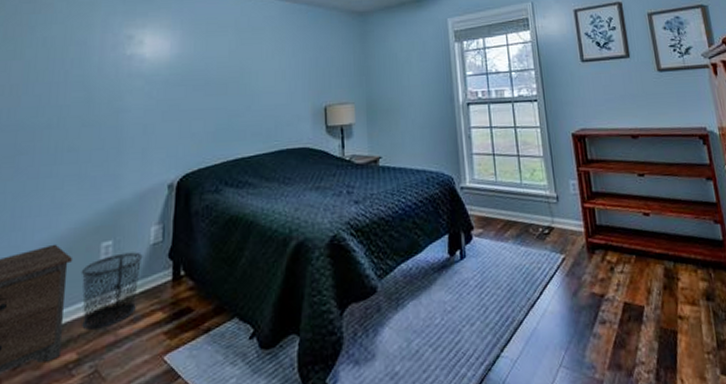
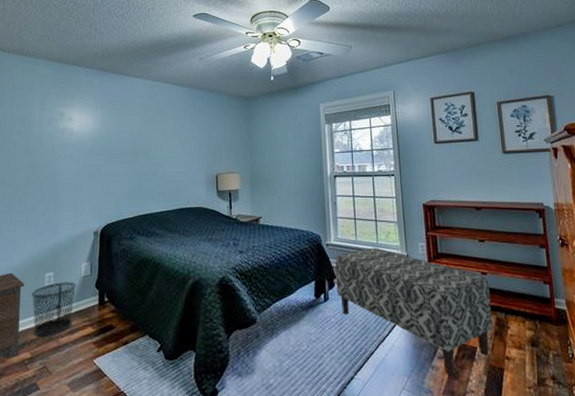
bench: none [472,188,661,344] -> present [335,247,493,375]

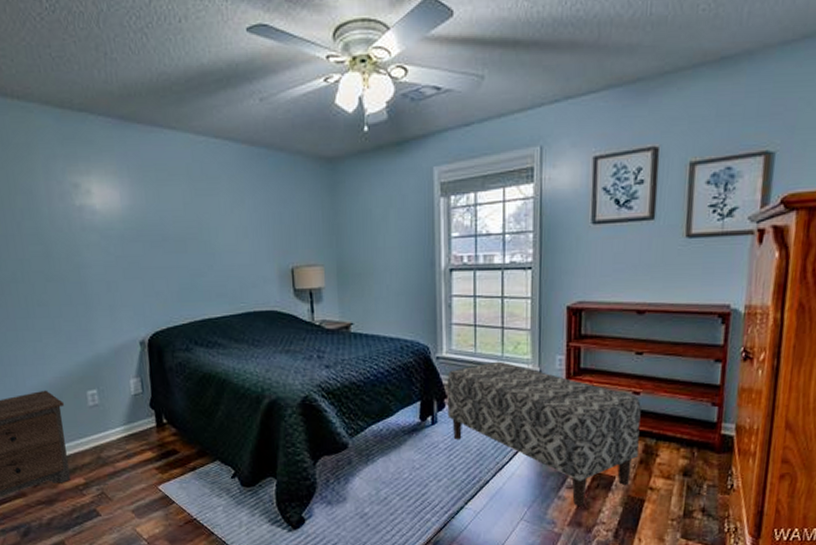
waste bin: present [31,282,76,337] -> none [73,400,128,461]

